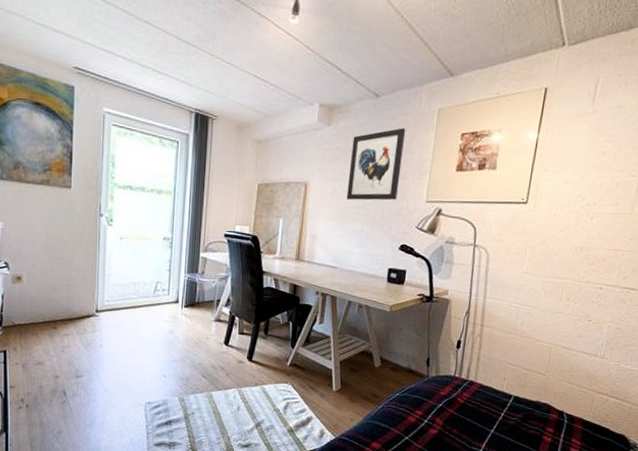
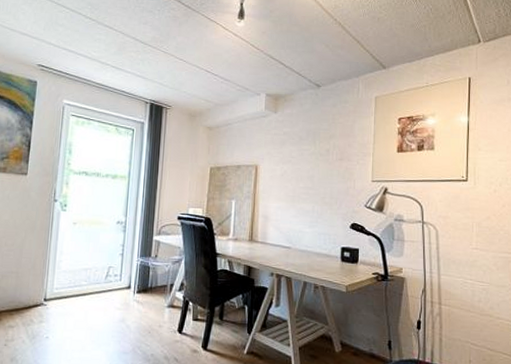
wall art: present [346,128,406,201] -> none [296,114,347,181]

